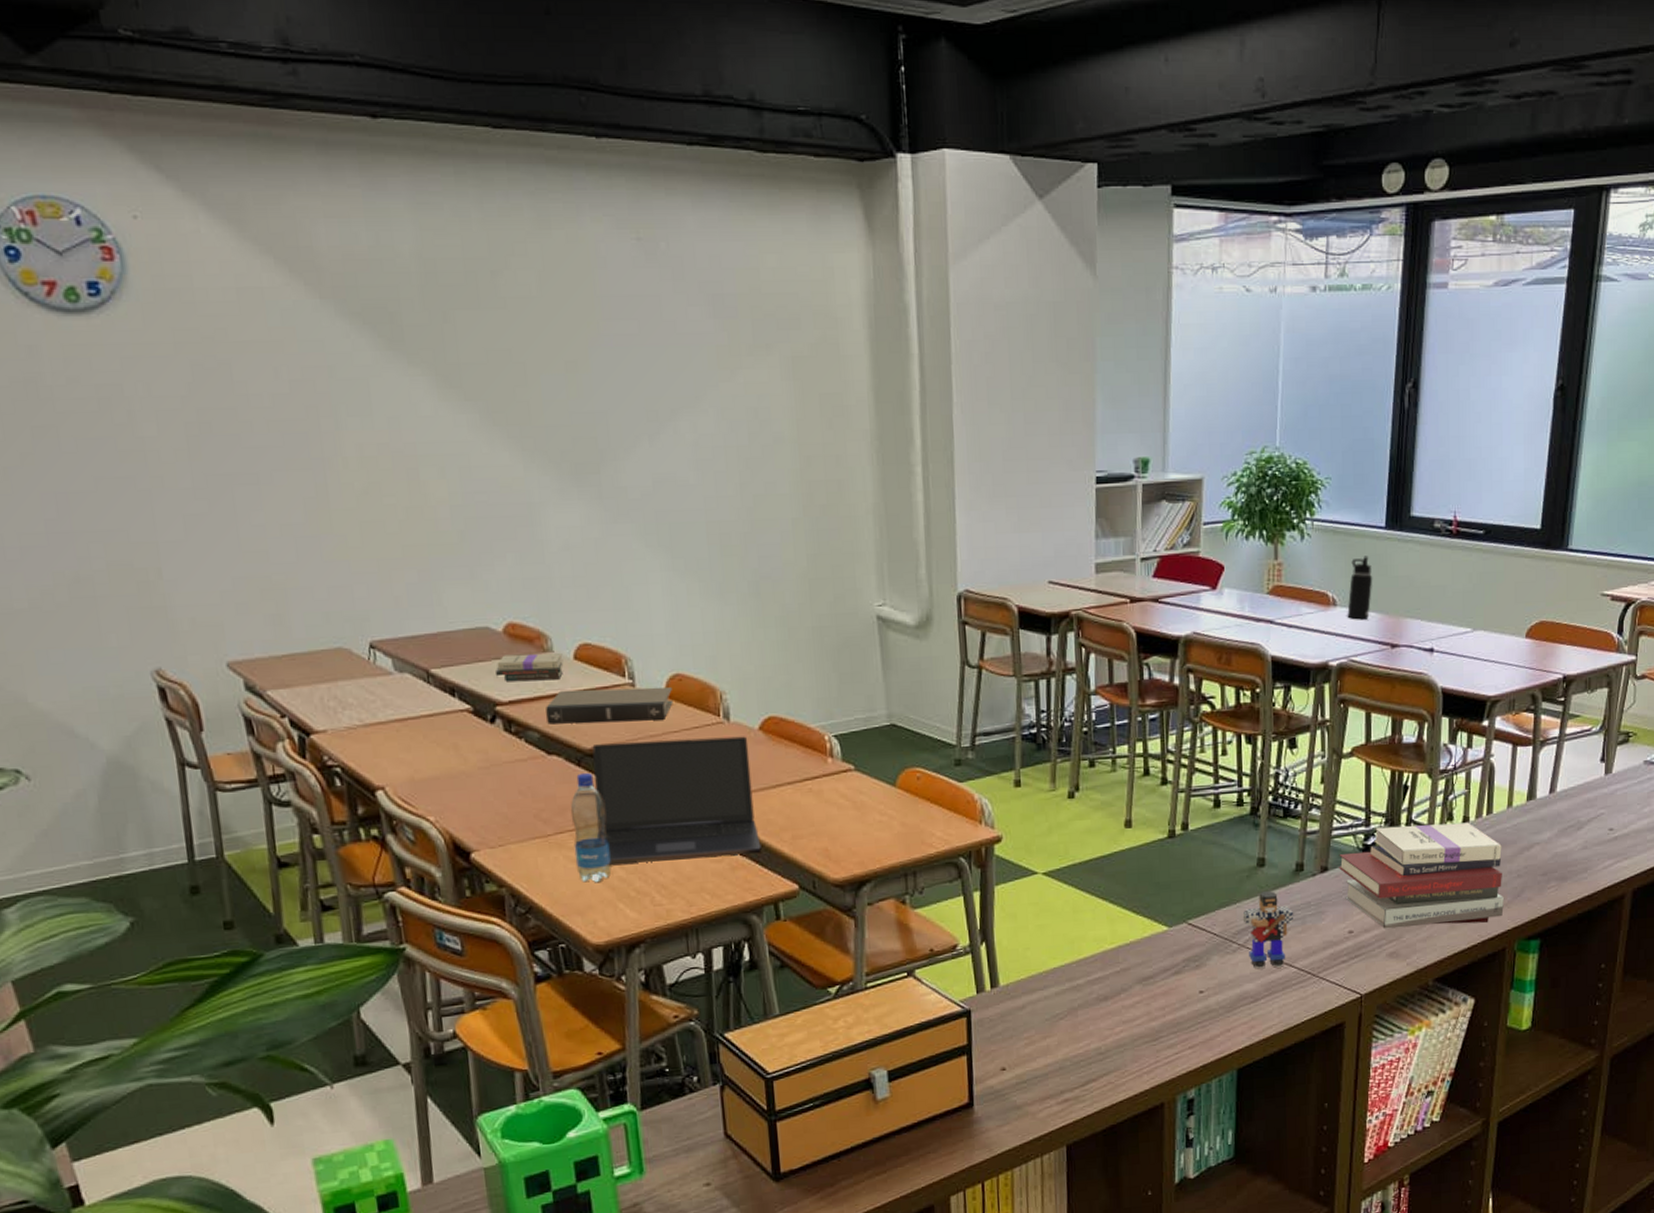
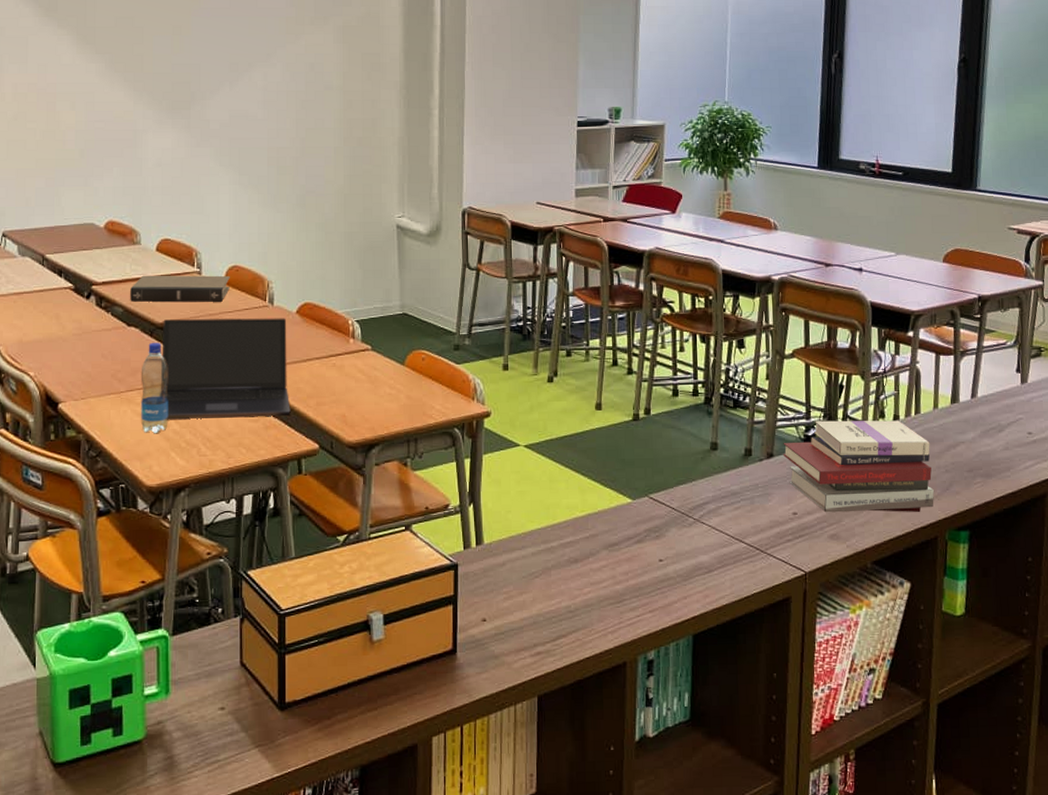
books: present [496,653,564,682] -> none [95,245,148,267]
action figure: present [1242,891,1294,971] -> none [697,472,744,544]
water bottle: present [1347,555,1373,620] -> none [786,190,808,242]

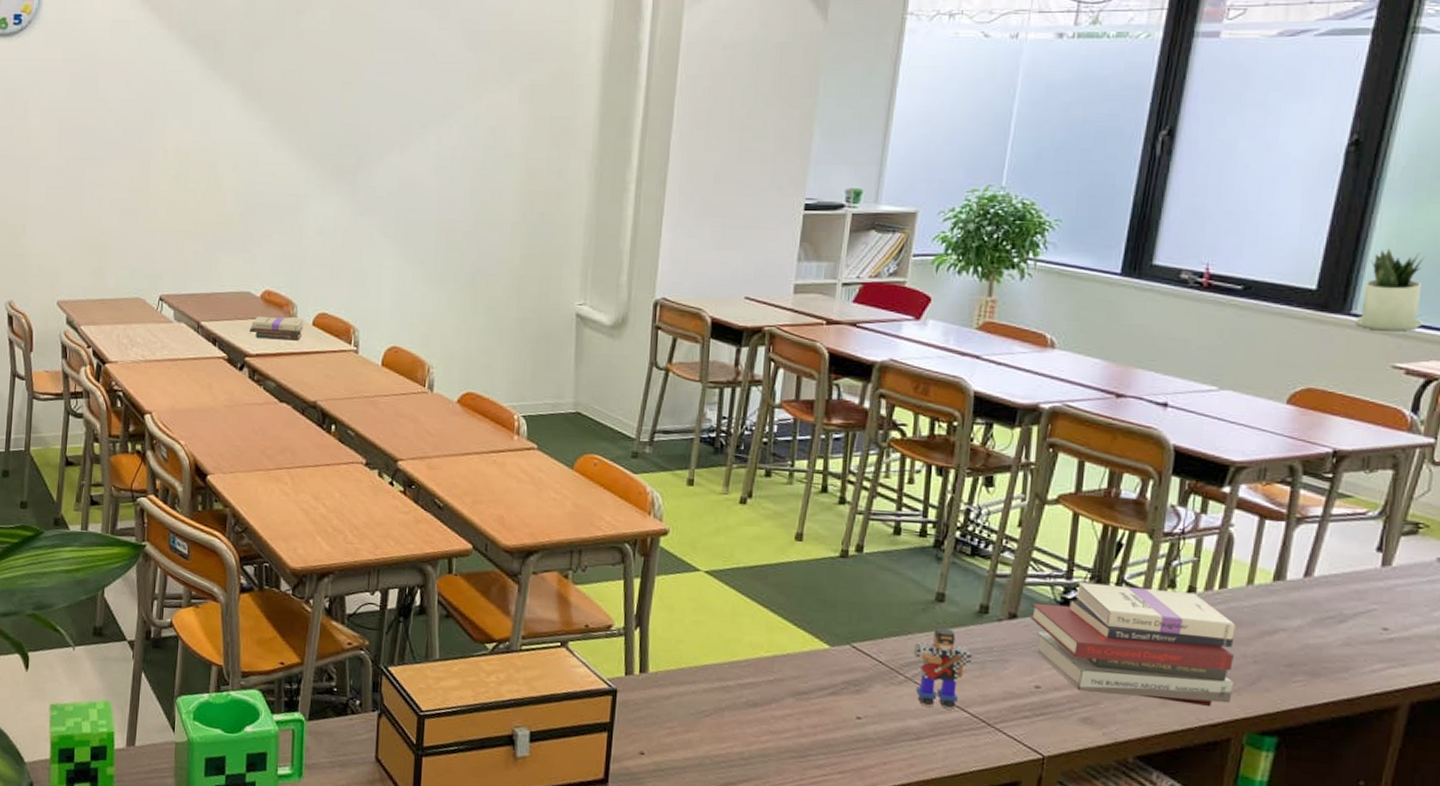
books: none [95,245,148,267] -> present [250,316,304,341]
book: present [130,275,230,302] -> none [283,350,388,384]
bottle: present [140,342,169,434] -> none [287,420,319,516]
laptop: present [161,318,291,419] -> none [312,398,446,512]
action figure: none [697,472,744,544] -> present [913,628,973,711]
planter: none [980,138,1024,201] -> present [1355,248,1425,332]

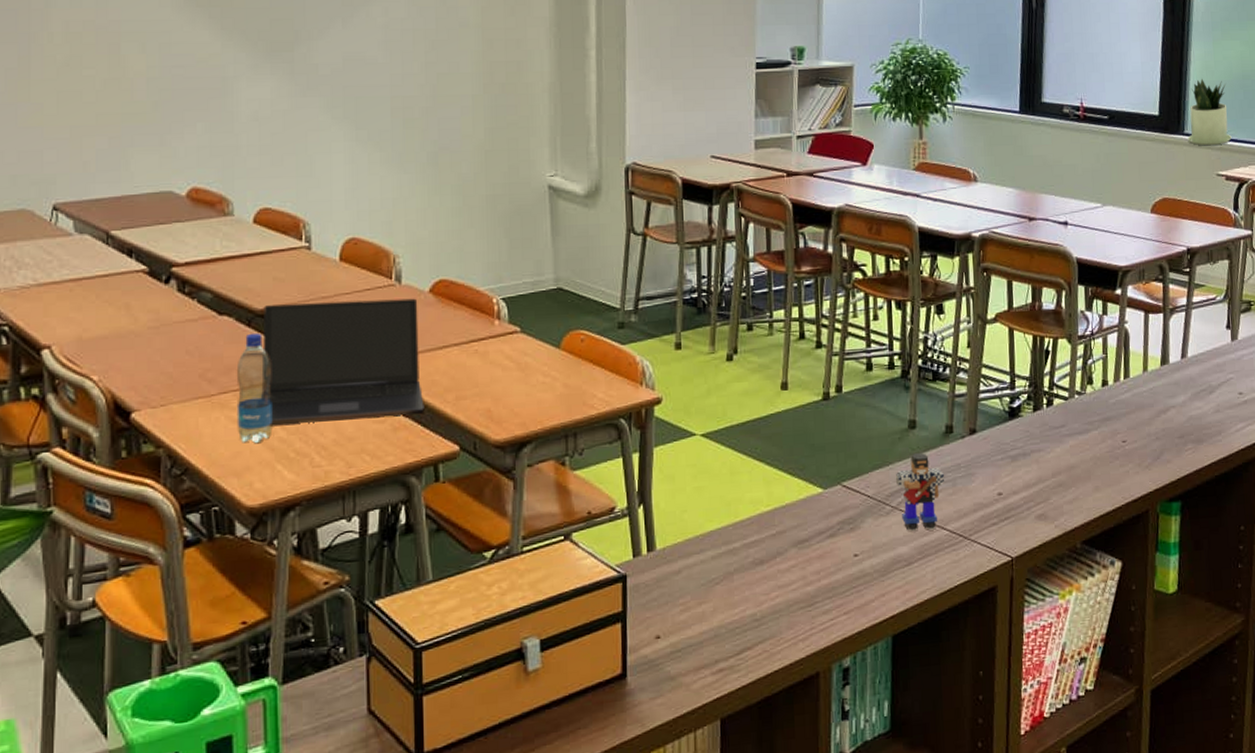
books: present [250,316,304,341] -> none [175,217,243,244]
bottle: none [287,420,319,516] -> present [236,332,273,444]
laptop: none [312,398,446,512] -> present [262,298,425,425]
books: present [1029,582,1236,707] -> none [986,386,1146,491]

